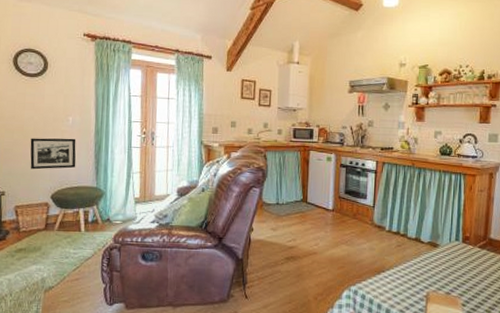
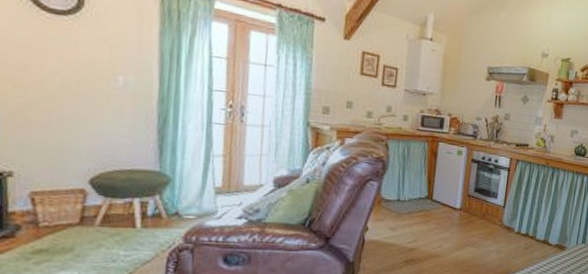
picture frame: present [30,138,76,170] -> none [55,100,130,145]

